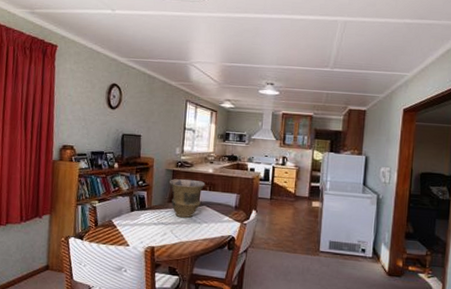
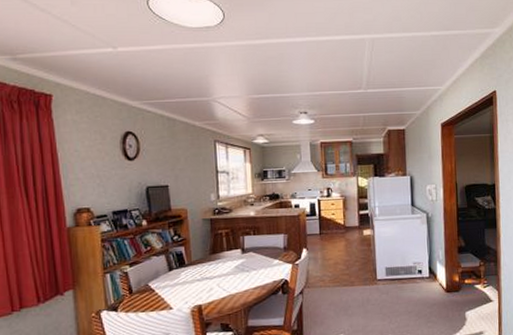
vase: present [169,179,206,218] -> none [207,226,249,269]

